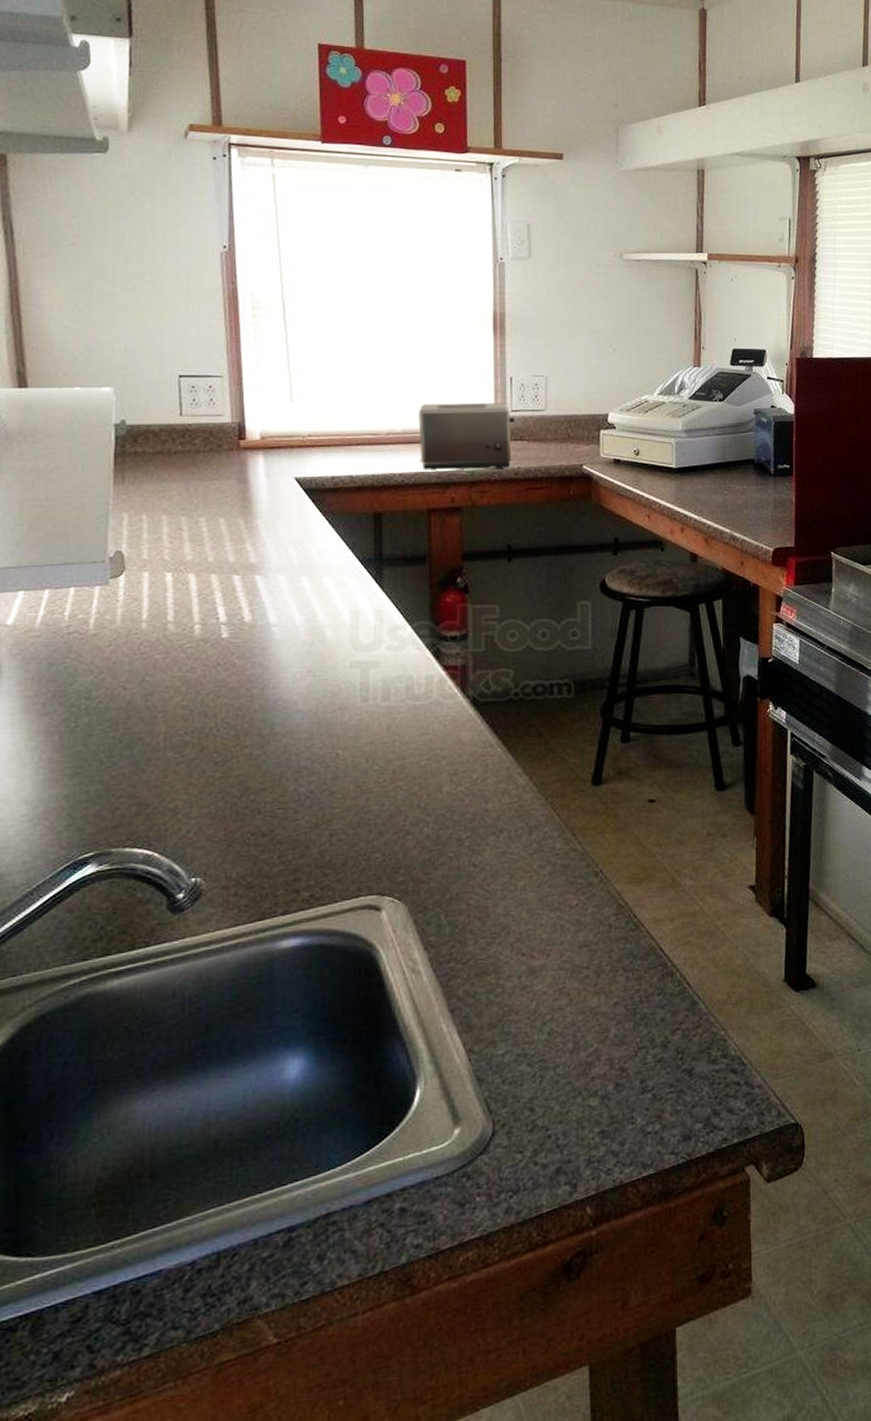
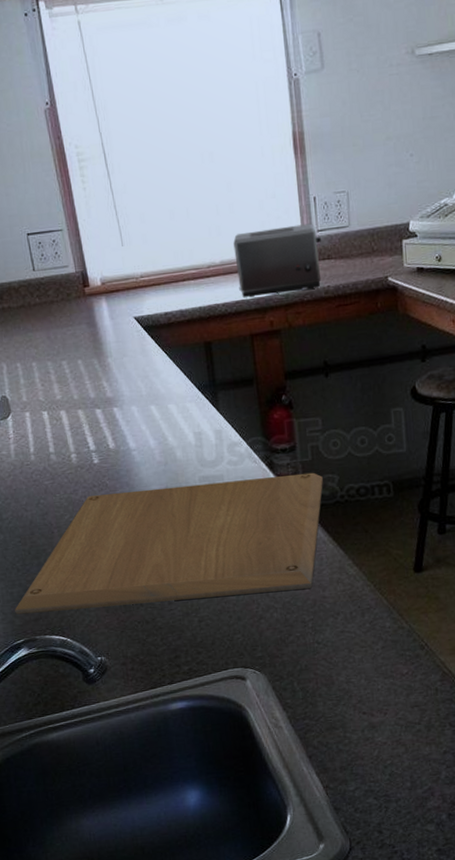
chopping board: none [88,665,497,820] -> present [14,472,324,615]

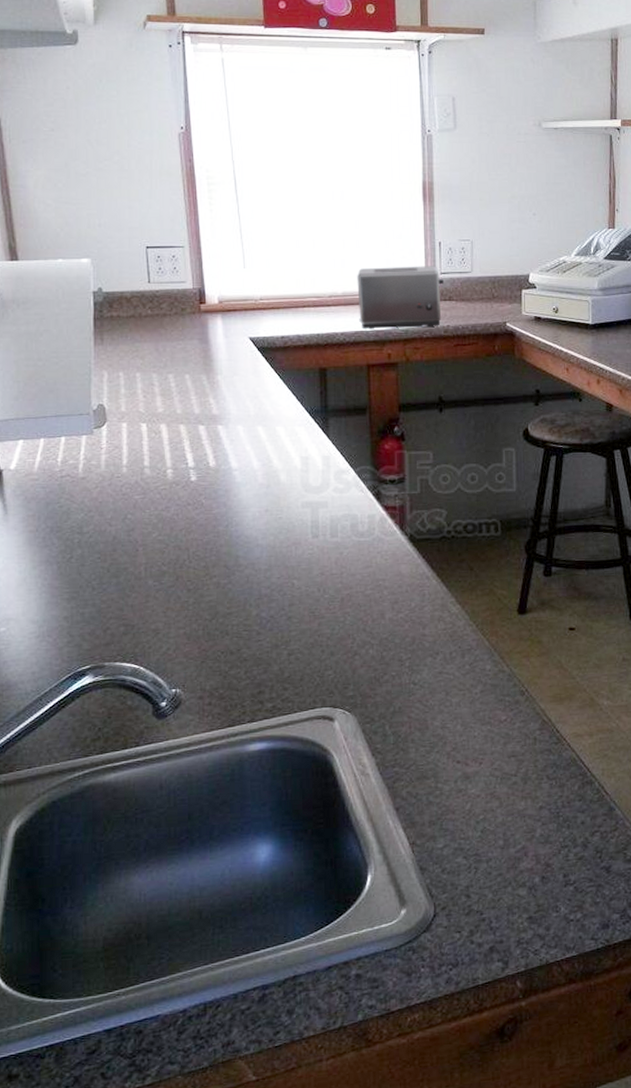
chopping board: present [14,472,324,615] -> none [84,505,431,638]

